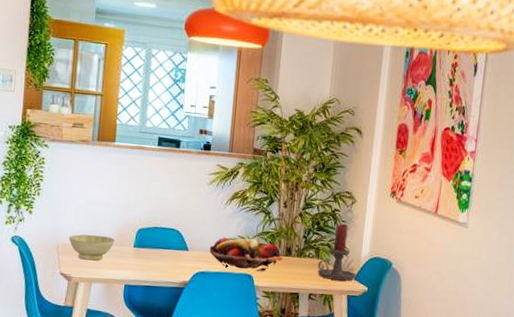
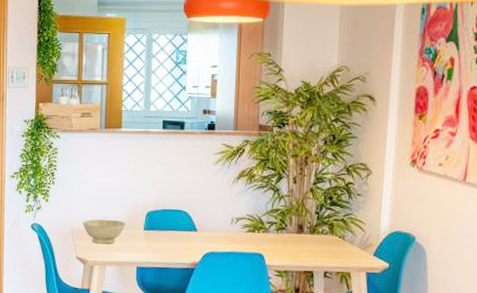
fruit basket: present [209,237,284,272] -> none [218,216,295,250]
candle holder: present [317,223,356,281] -> none [332,197,375,257]

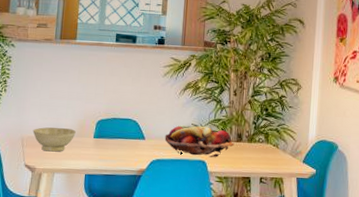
fruit basket: none [218,216,295,250] -> present [164,125,235,158]

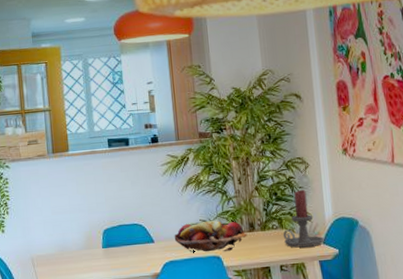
bowl: present [33,127,76,152] -> none [41,242,84,268]
candle holder: none [267,109,304,164] -> present [283,189,324,248]

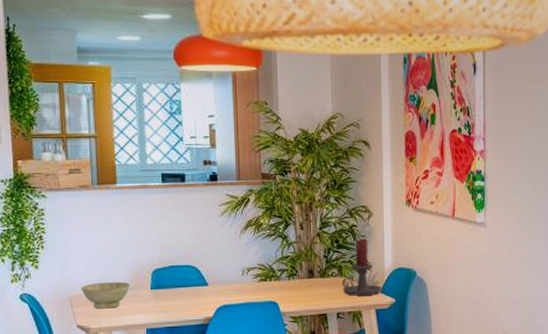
bowl: none [41,242,84,268] -> present [81,281,130,309]
fruit basket: present [174,220,248,252] -> none [229,265,307,298]

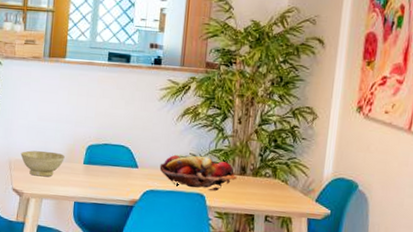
fruit basket: none [229,265,307,298] -> present [159,154,238,191]
candle holder: present [342,238,382,296] -> none [274,140,318,203]

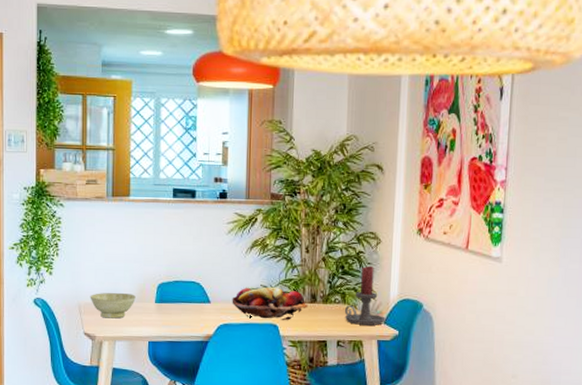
candle holder: none [274,140,318,203] -> present [344,265,386,325]

